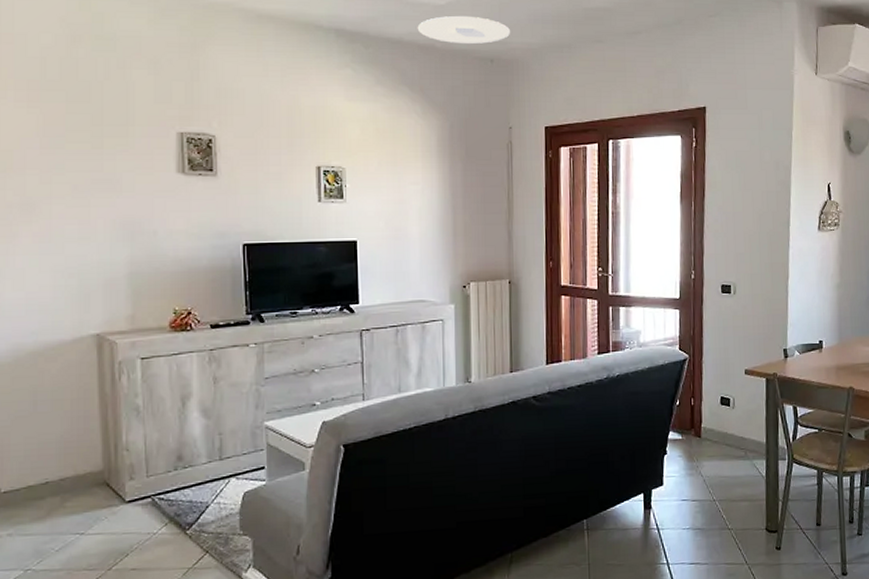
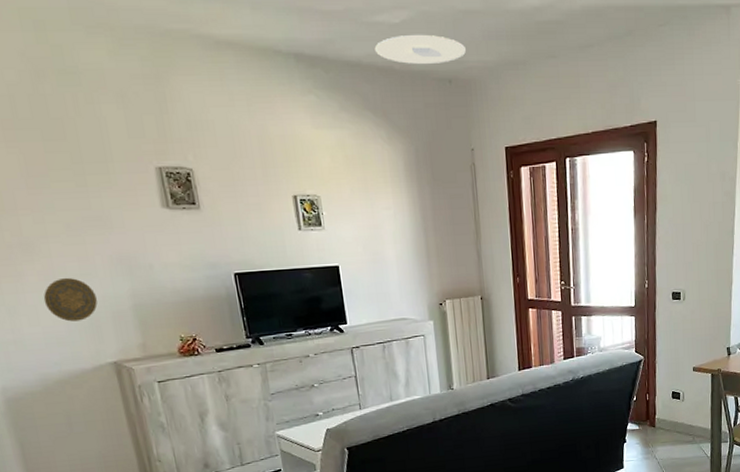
decorative plate: none [34,240,90,288] -> present [43,277,98,322]

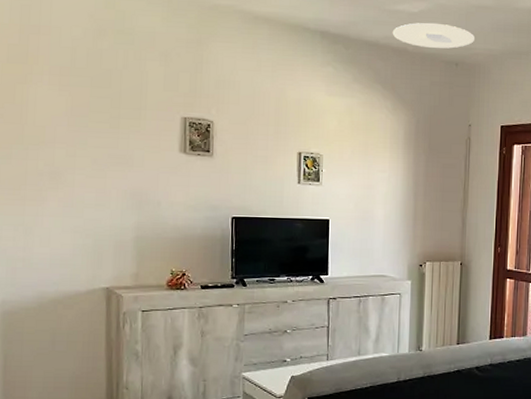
decorative plate: present [43,277,98,322] -> none [58,206,104,246]

